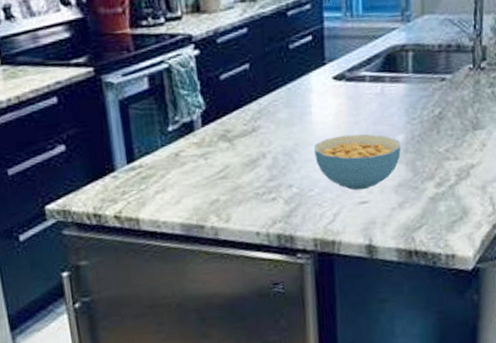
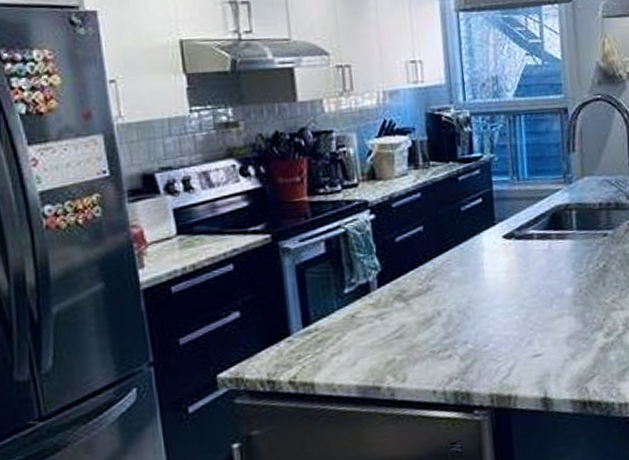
cereal bowl: present [314,134,402,191] -> none [487,288,571,344]

